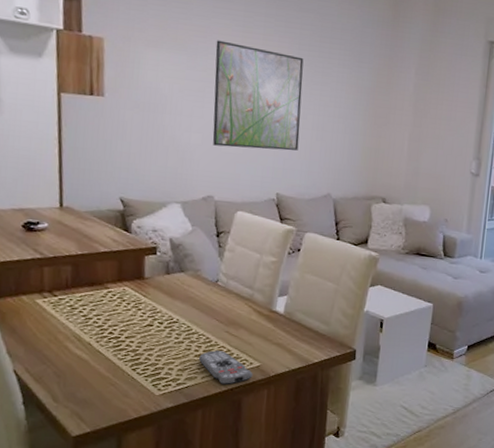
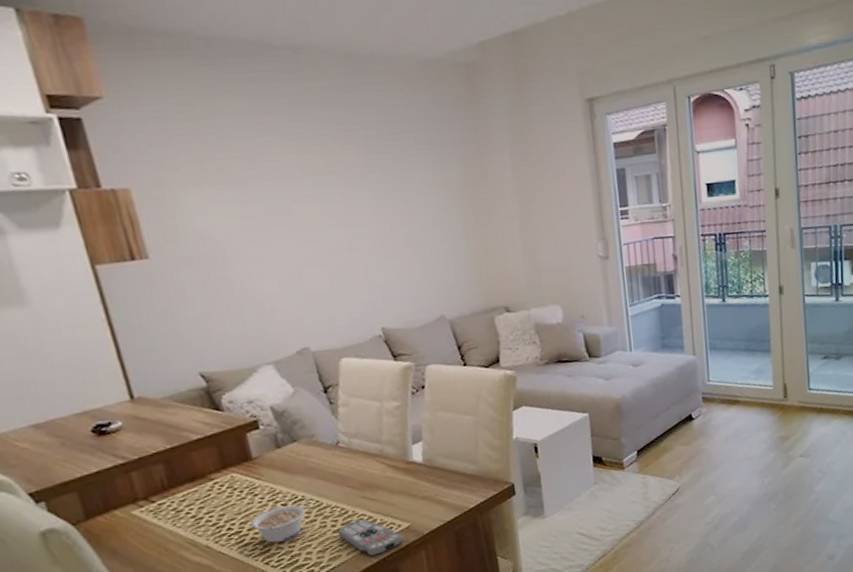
legume: none [129,324,177,354] -> present [250,505,306,543]
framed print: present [212,40,304,151] -> none [266,162,395,289]

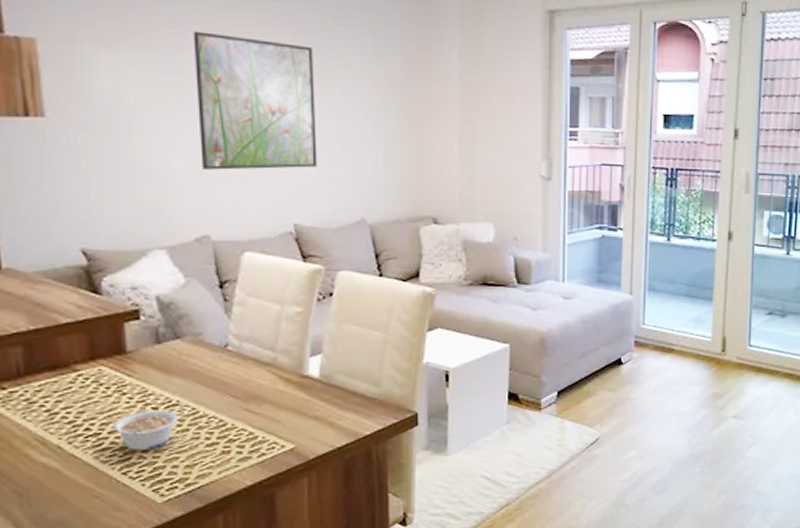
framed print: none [266,162,395,289] -> present [193,31,317,170]
remote control: present [338,519,405,557] -> none [212,434,287,479]

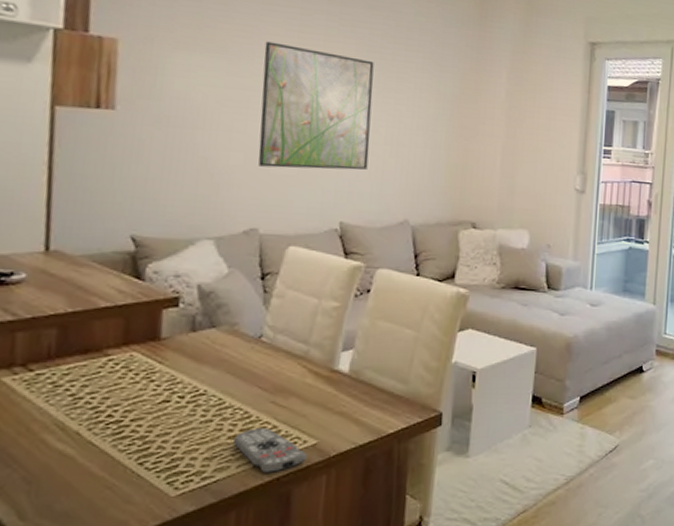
legume: present [113,409,178,451] -> none [135,399,204,440]
remote control: none [212,434,287,479] -> present [233,428,307,474]

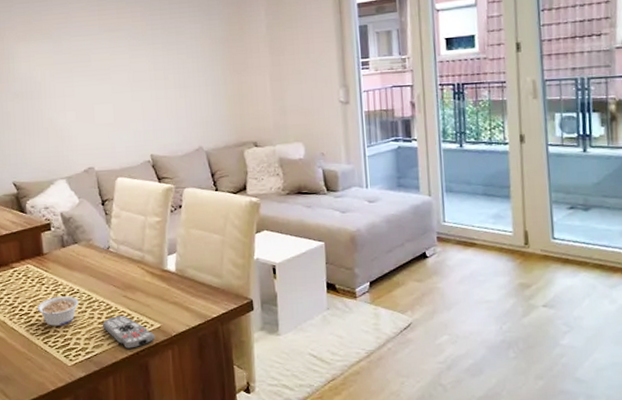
legume: none [135,399,204,440] -> present [37,296,79,326]
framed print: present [258,41,374,170] -> none [76,22,165,120]

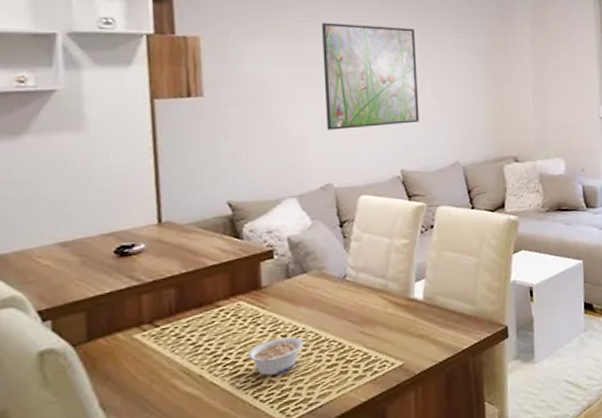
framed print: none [76,22,165,120] -> present [321,23,419,130]
remote control: present [103,315,156,350] -> none [332,355,396,396]

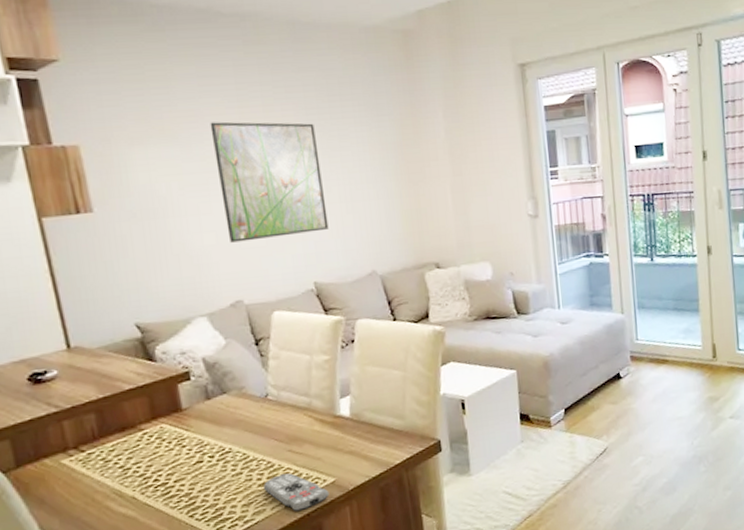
legume: present [247,336,303,376] -> none [177,457,232,496]
remote control: none [332,355,396,396] -> present [264,473,330,512]

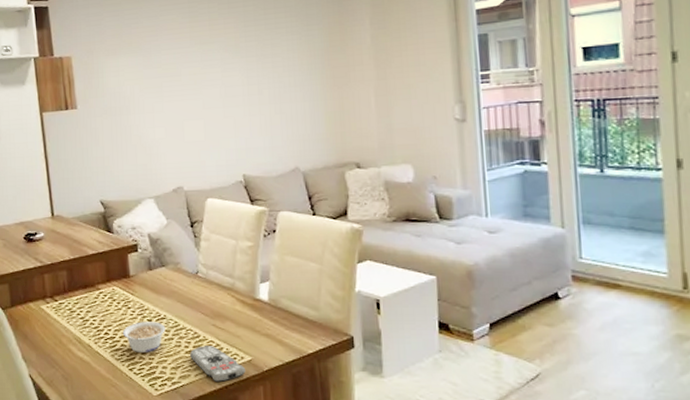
legume: none [177,457,232,496] -> present [122,322,166,352]
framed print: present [210,121,329,243] -> none [166,33,258,137]

